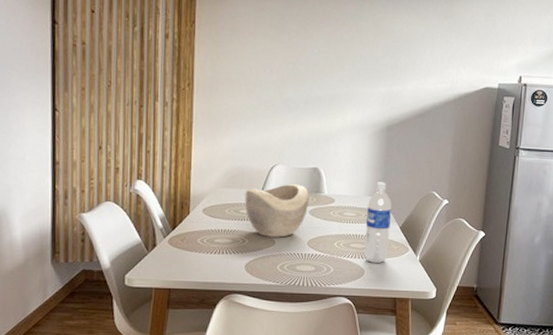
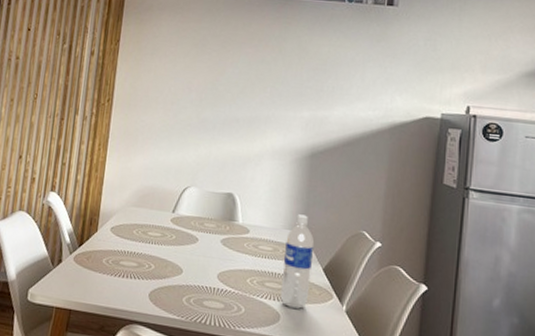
decorative bowl: present [245,184,309,237] -> none [153,208,222,267]

